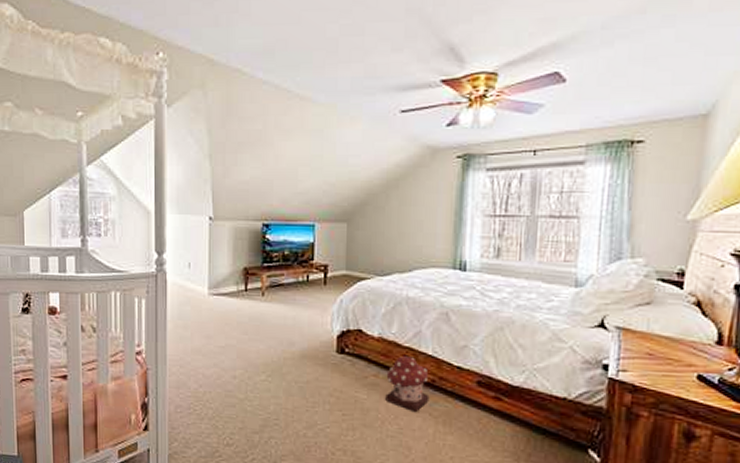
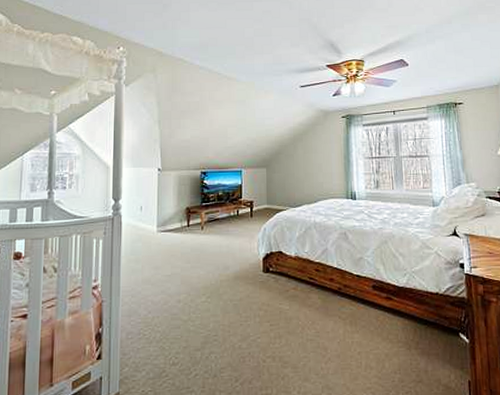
toy house: present [385,355,430,413] -> none [303,269,338,317]

